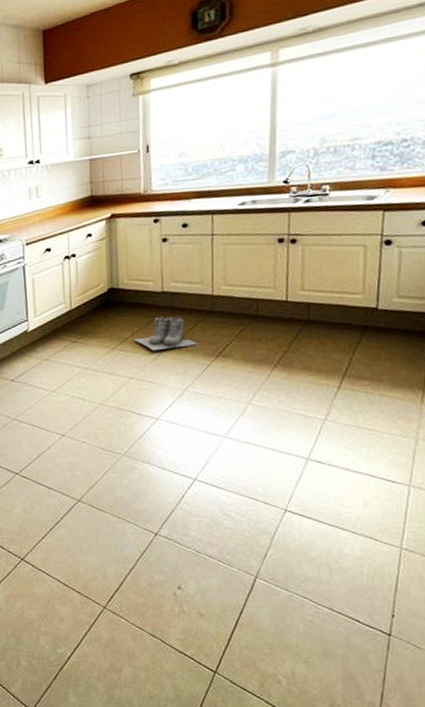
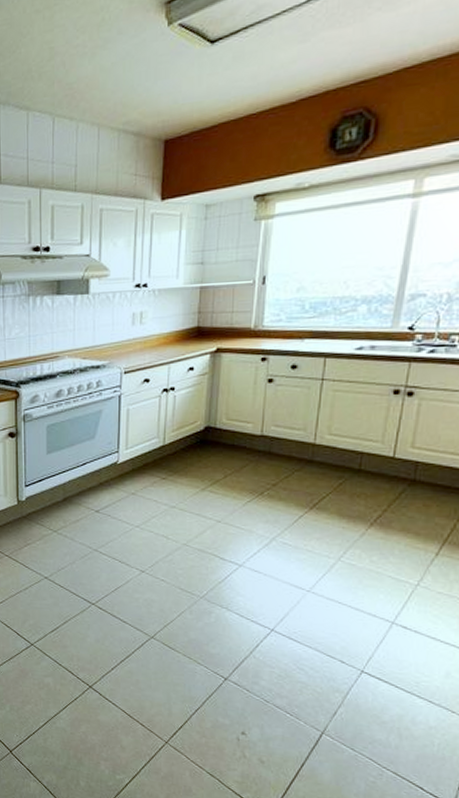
boots: present [134,316,198,350] -> none [226,460,292,496]

